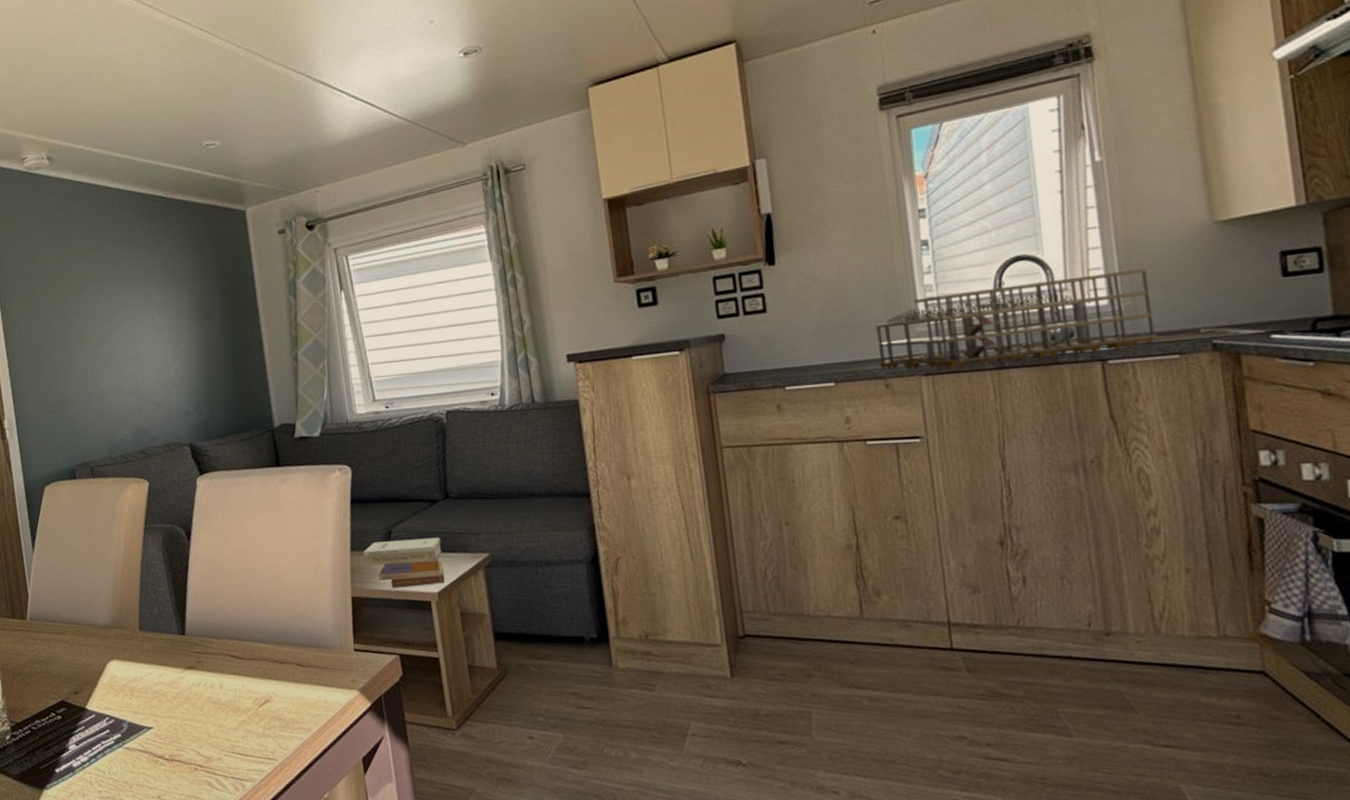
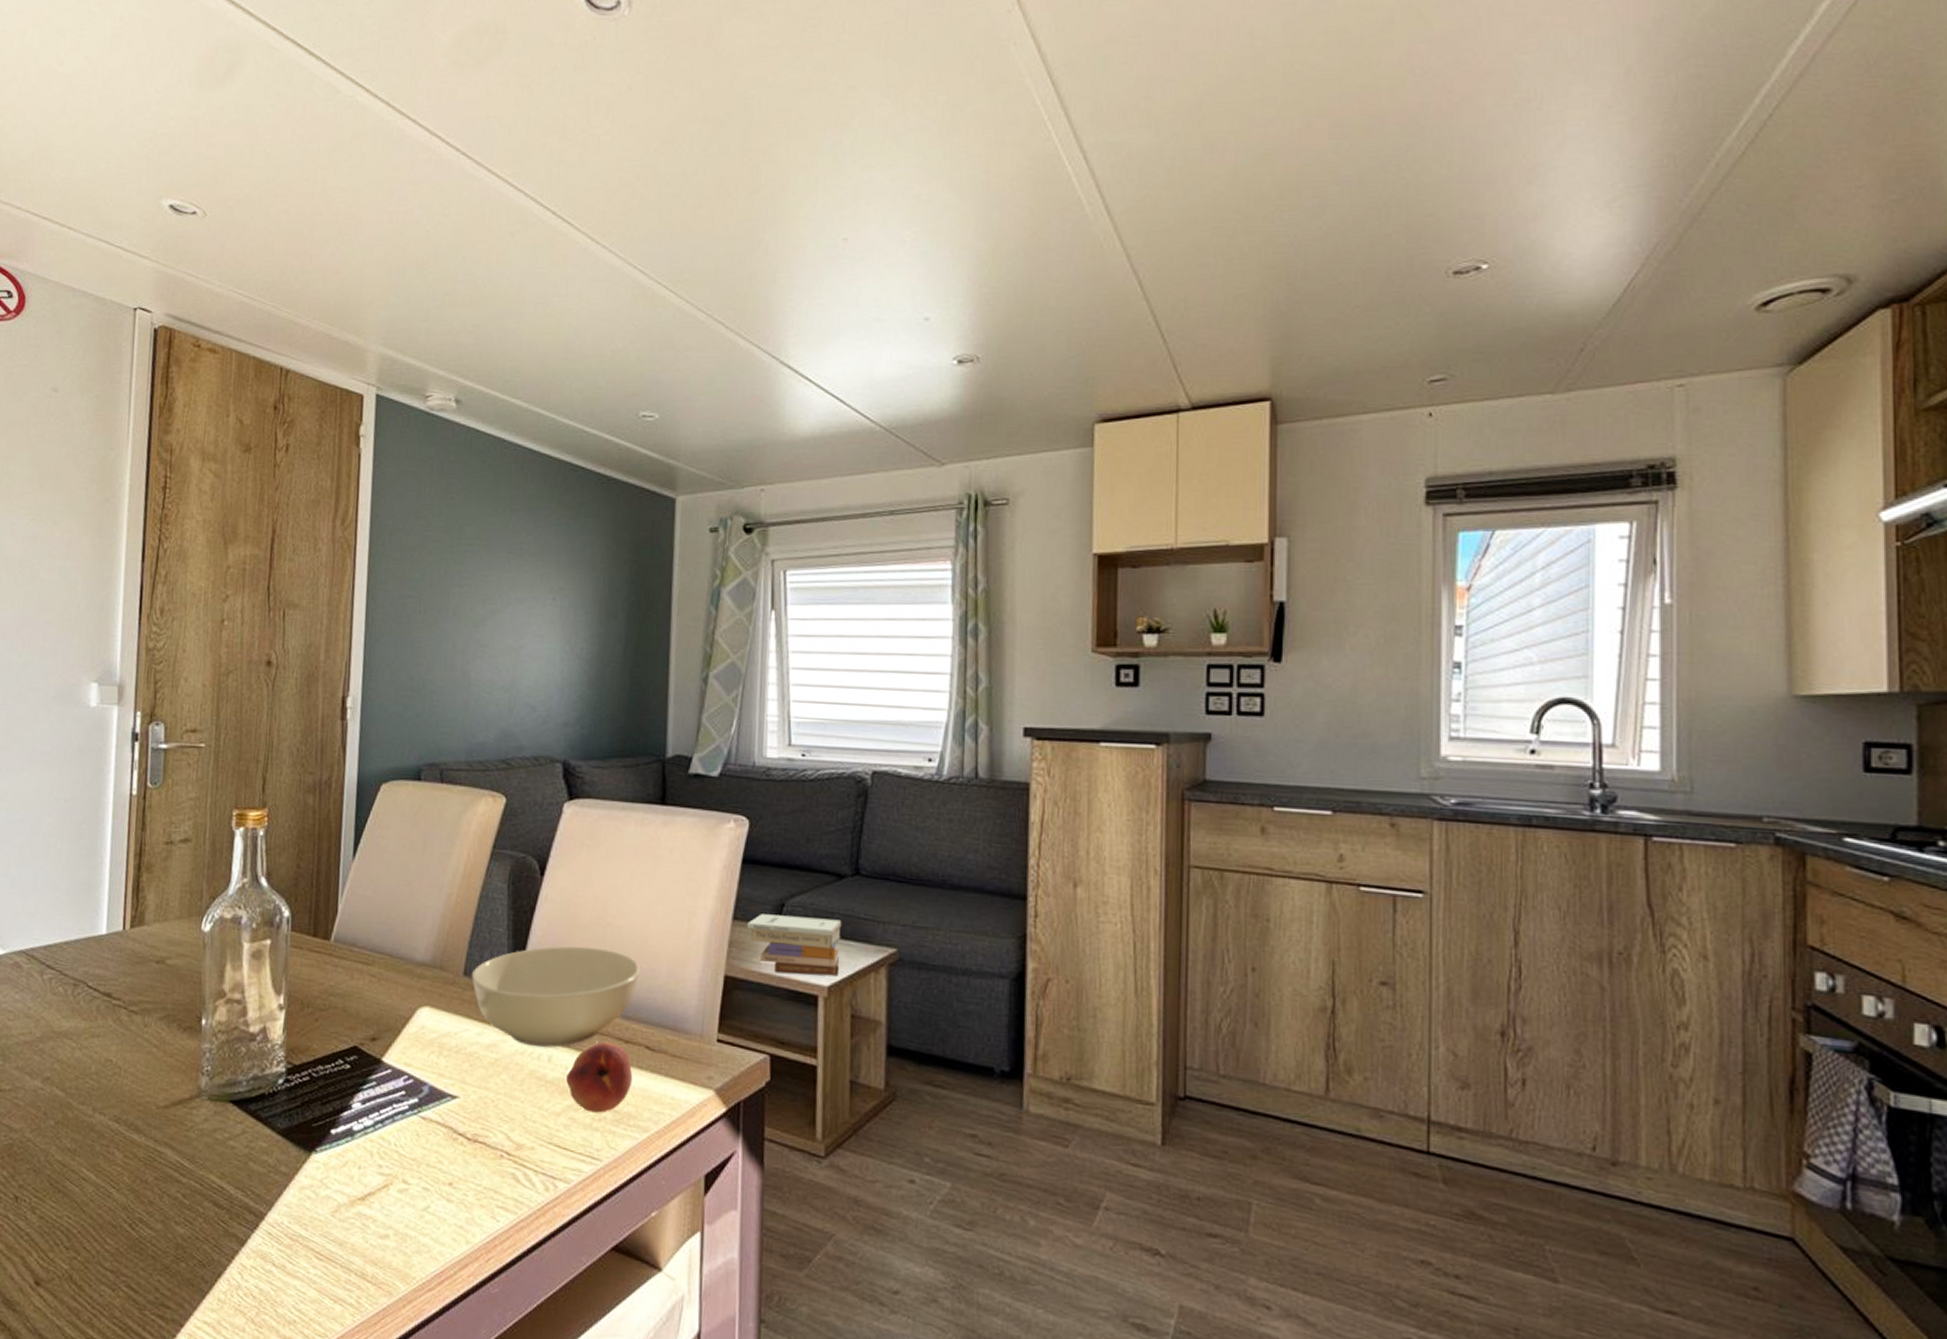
bowl: none [145,591,283,678] -> present [471,946,641,1048]
fruit: none [237,665,292,723] -> present [566,1041,633,1114]
dish rack: present [874,269,1159,371] -> none [1386,728,1714,827]

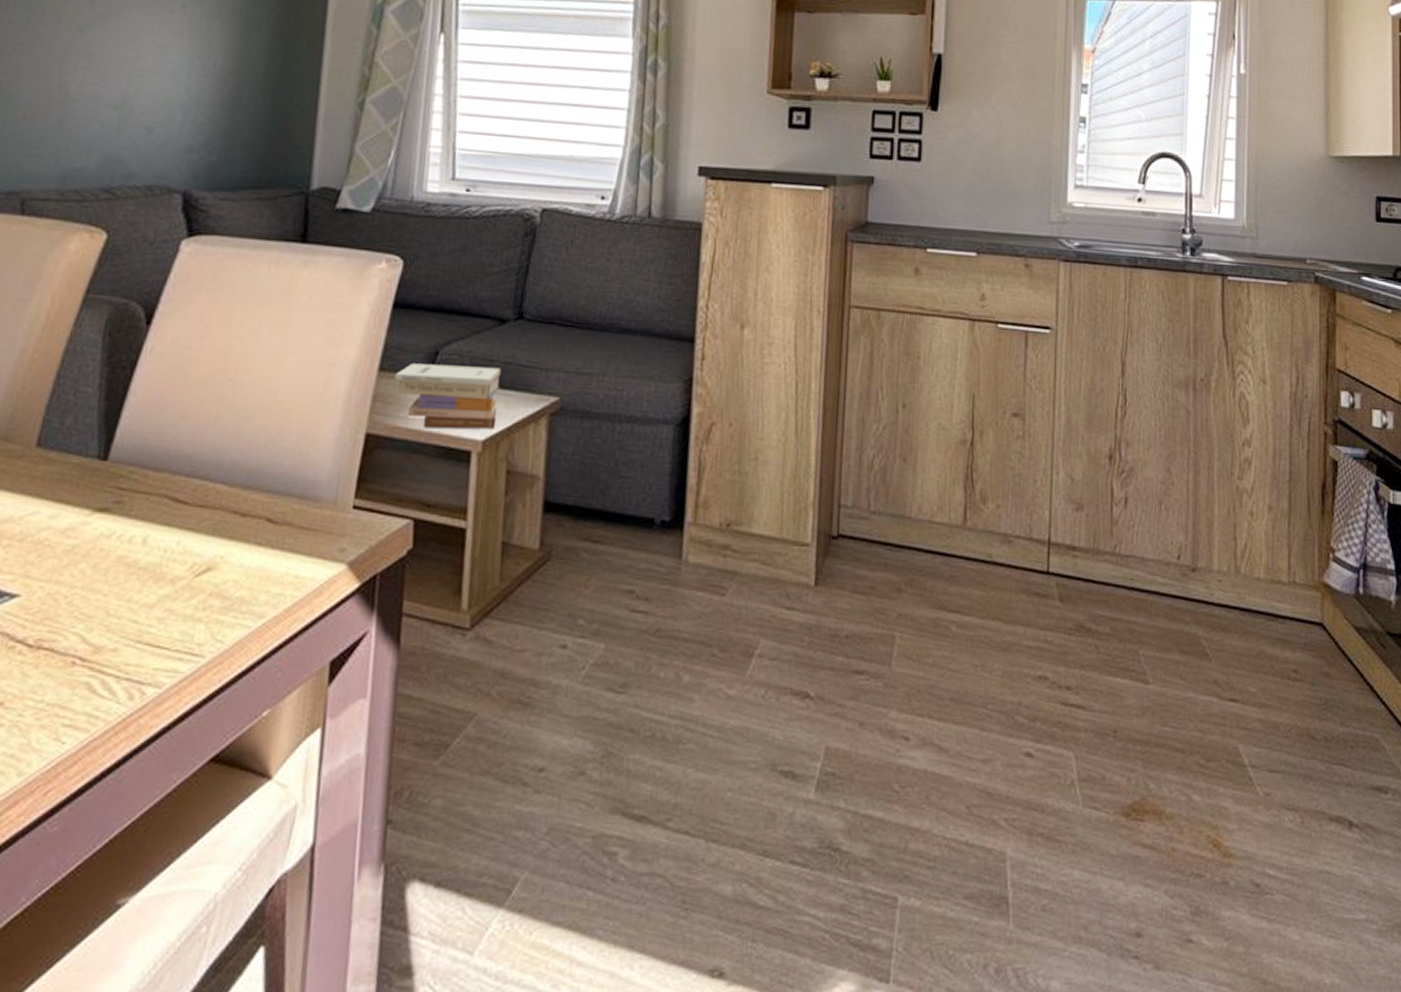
bowl: present [471,946,641,1048] -> none [46,406,267,527]
fruit: present [566,1041,633,1114] -> none [164,516,249,601]

